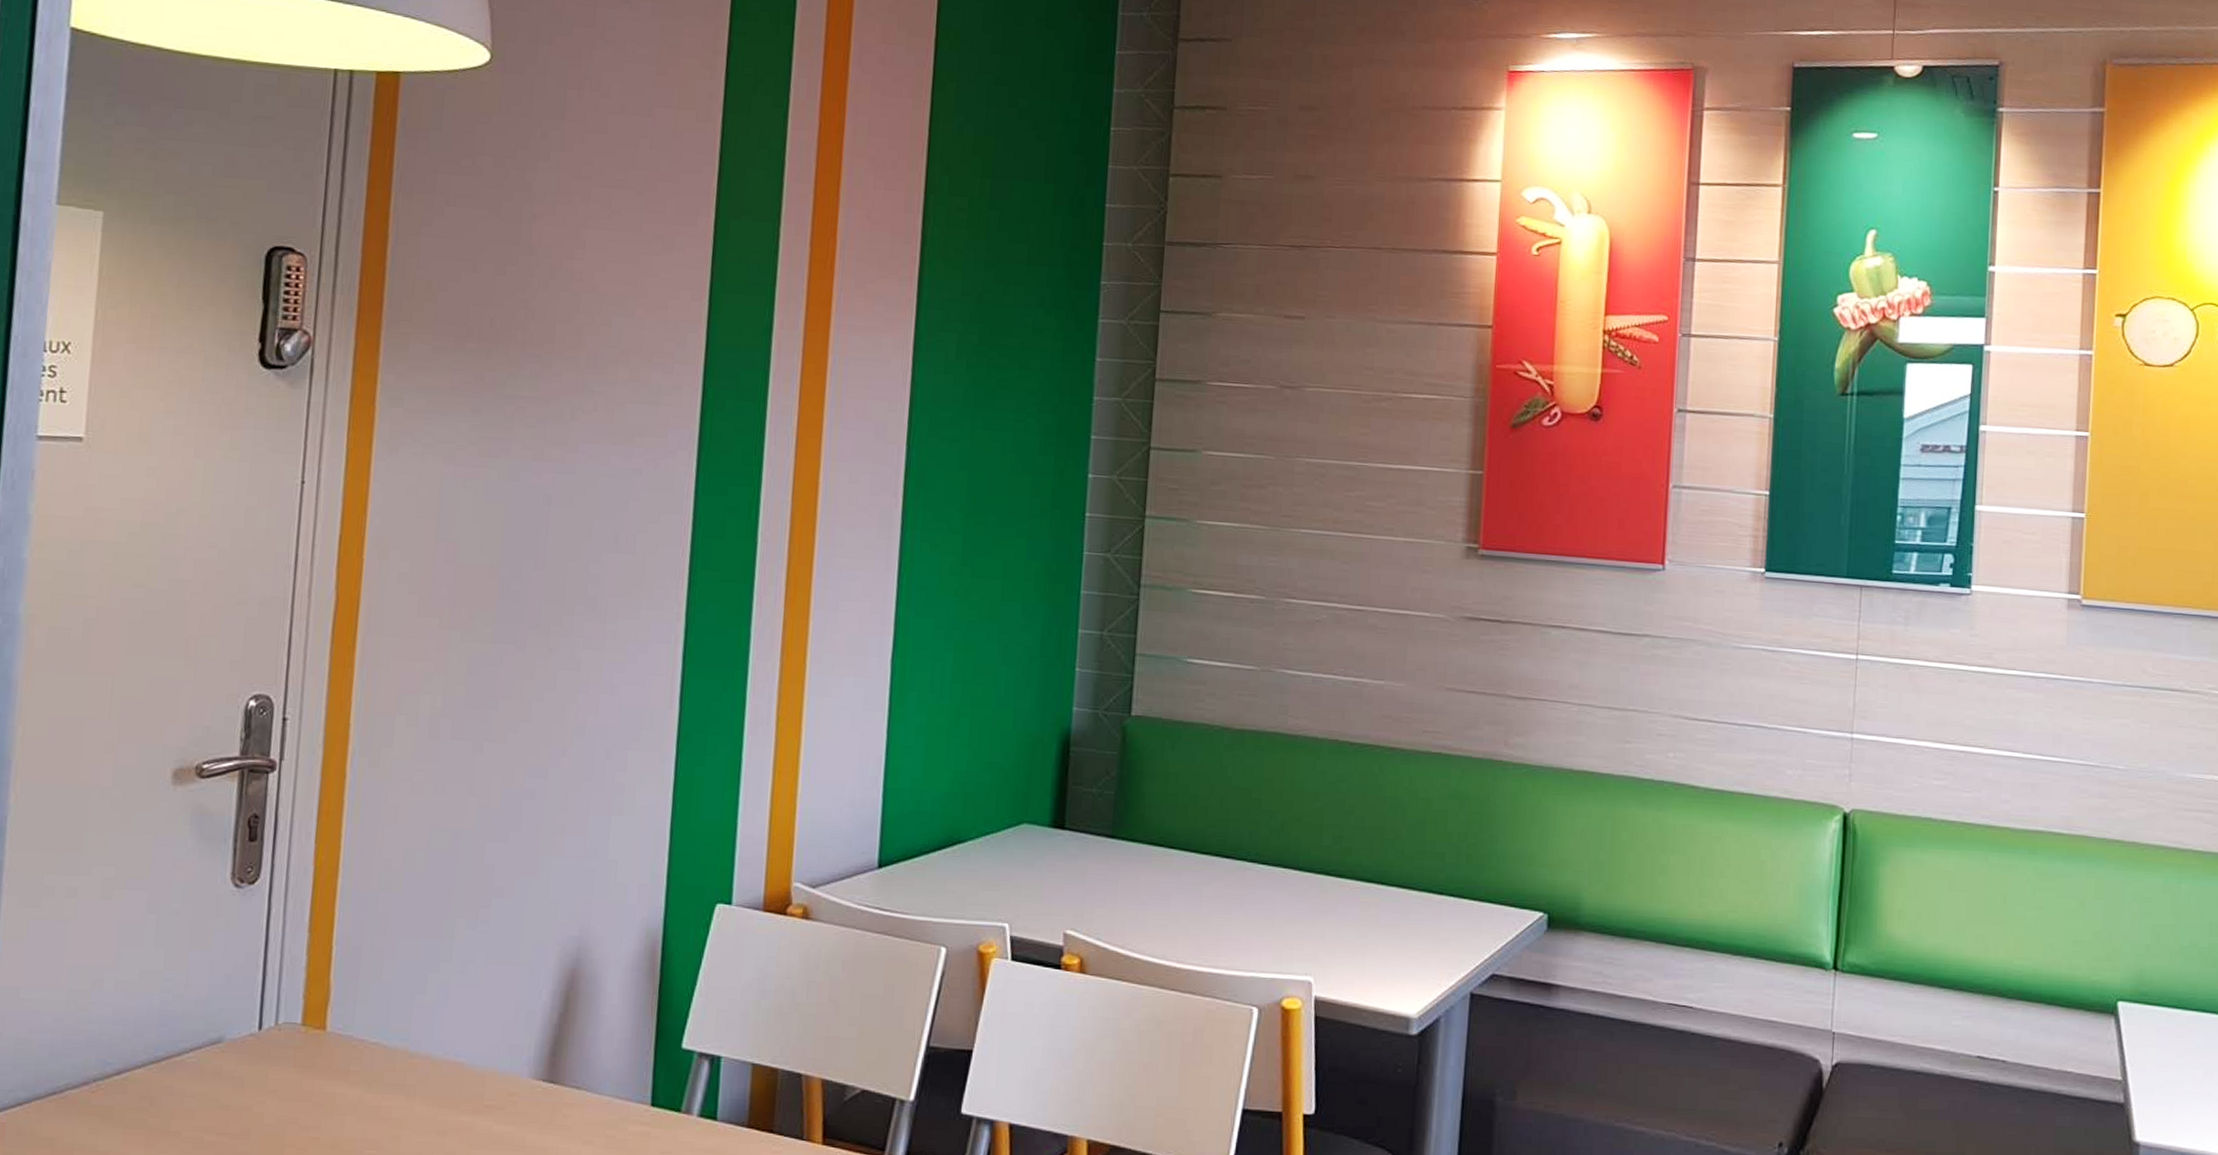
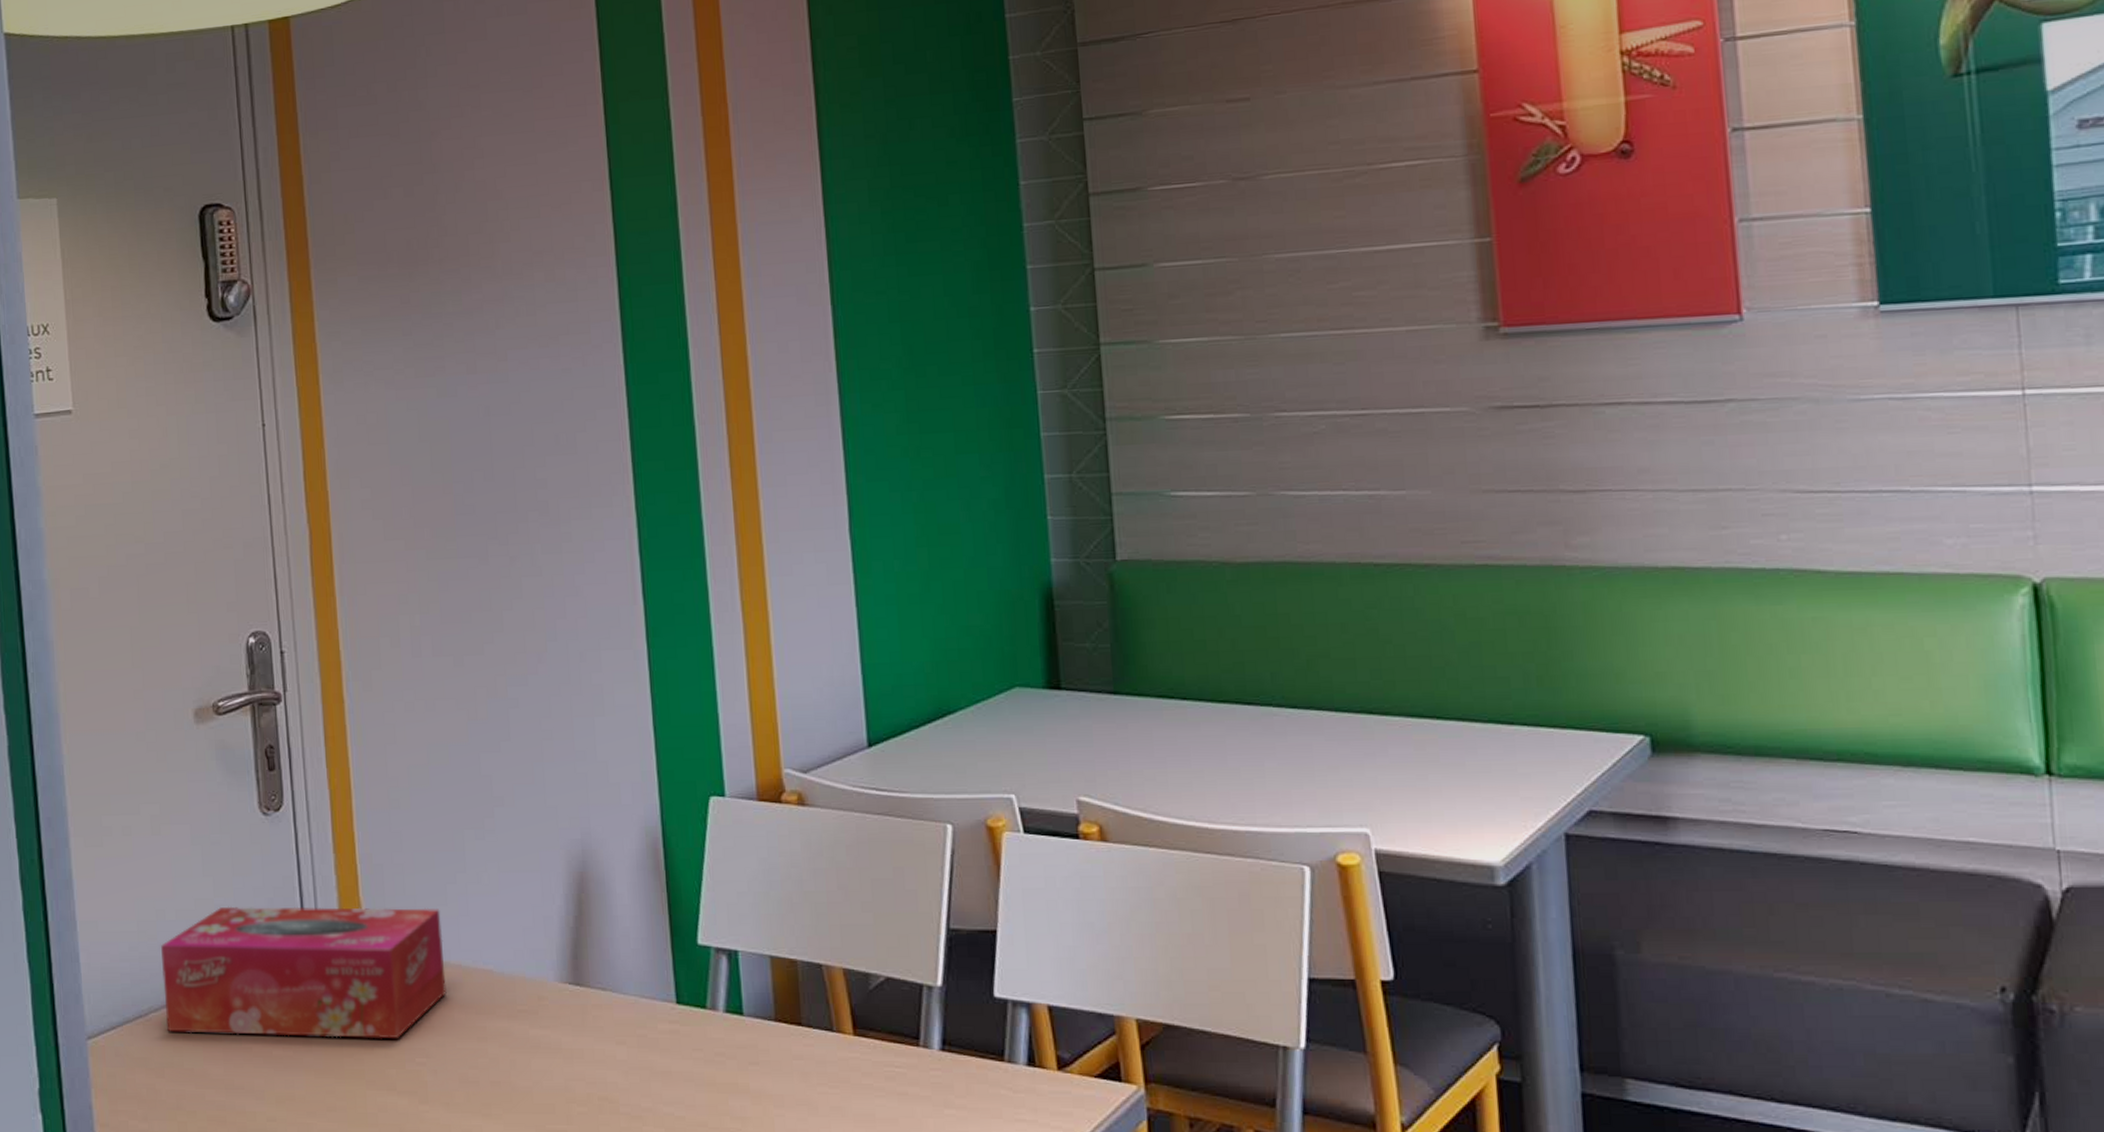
tissue box: none [84,980,417,1129] -> present [161,906,447,1039]

